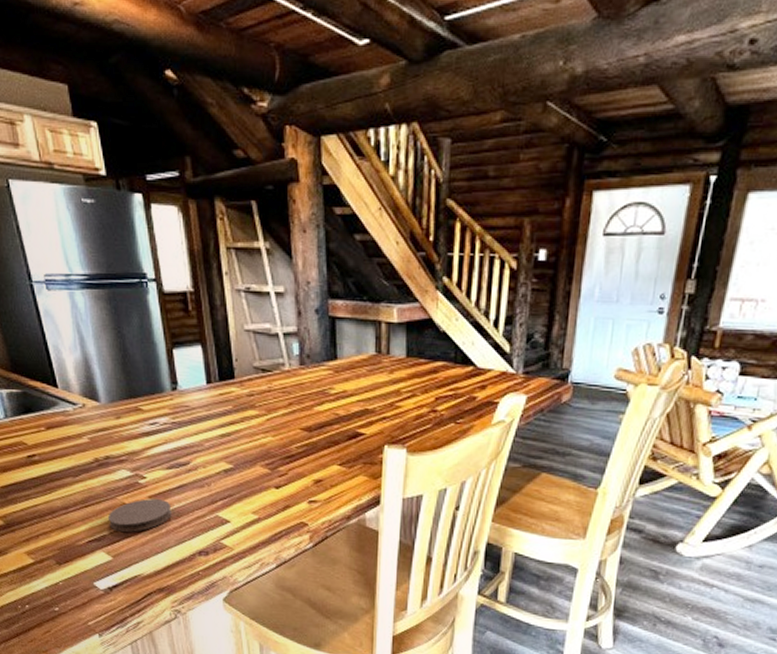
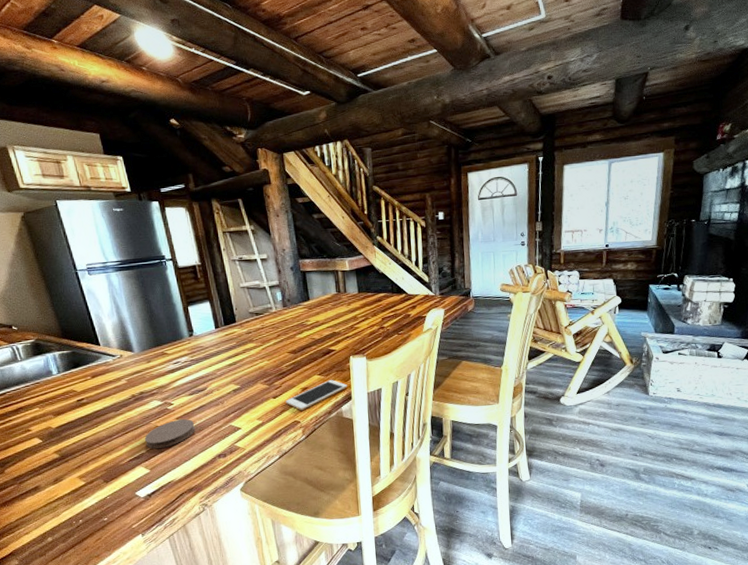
cell phone: none [291,474,377,509] -> present [285,380,348,410]

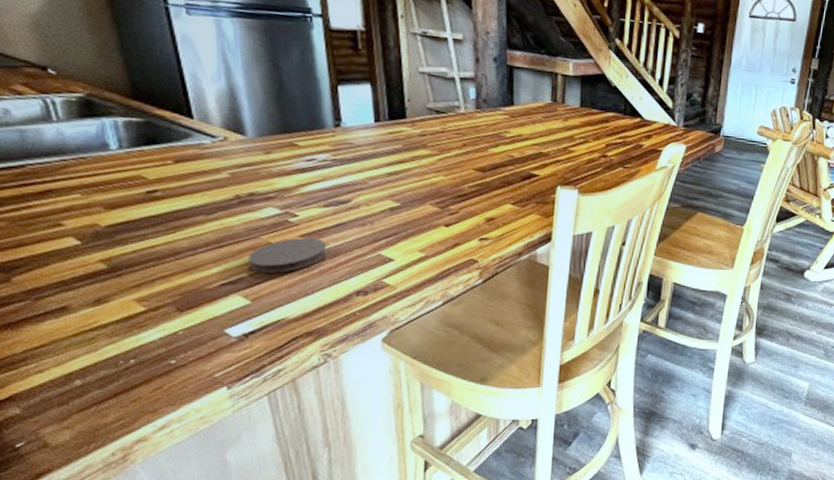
cell phone: present [285,380,348,410] -> none [461,213,549,247]

